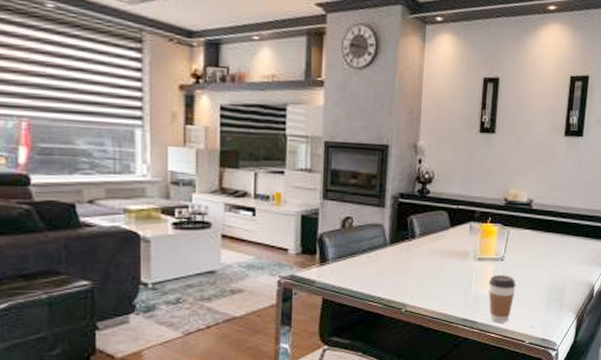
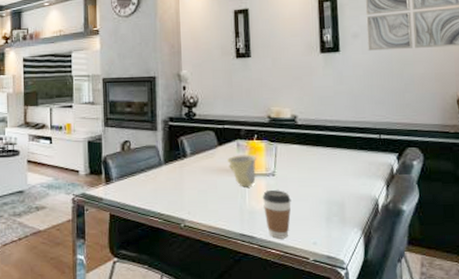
cup: none [458,238,488,272] -> present [227,154,256,187]

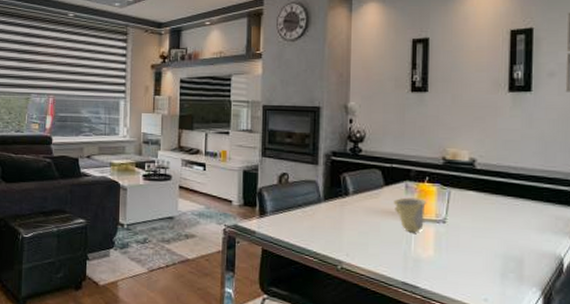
coffee cup: present [262,190,291,239] -> none [429,238,462,292]

